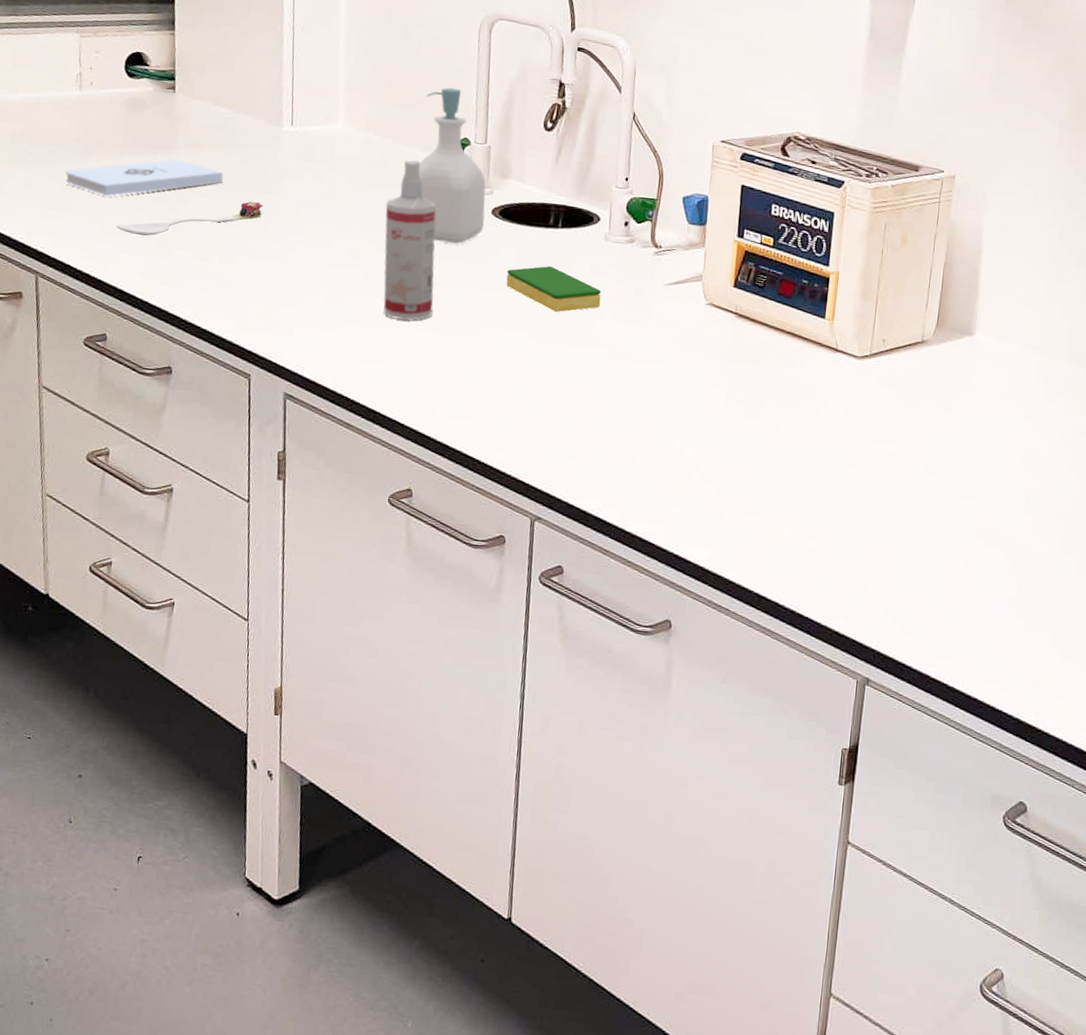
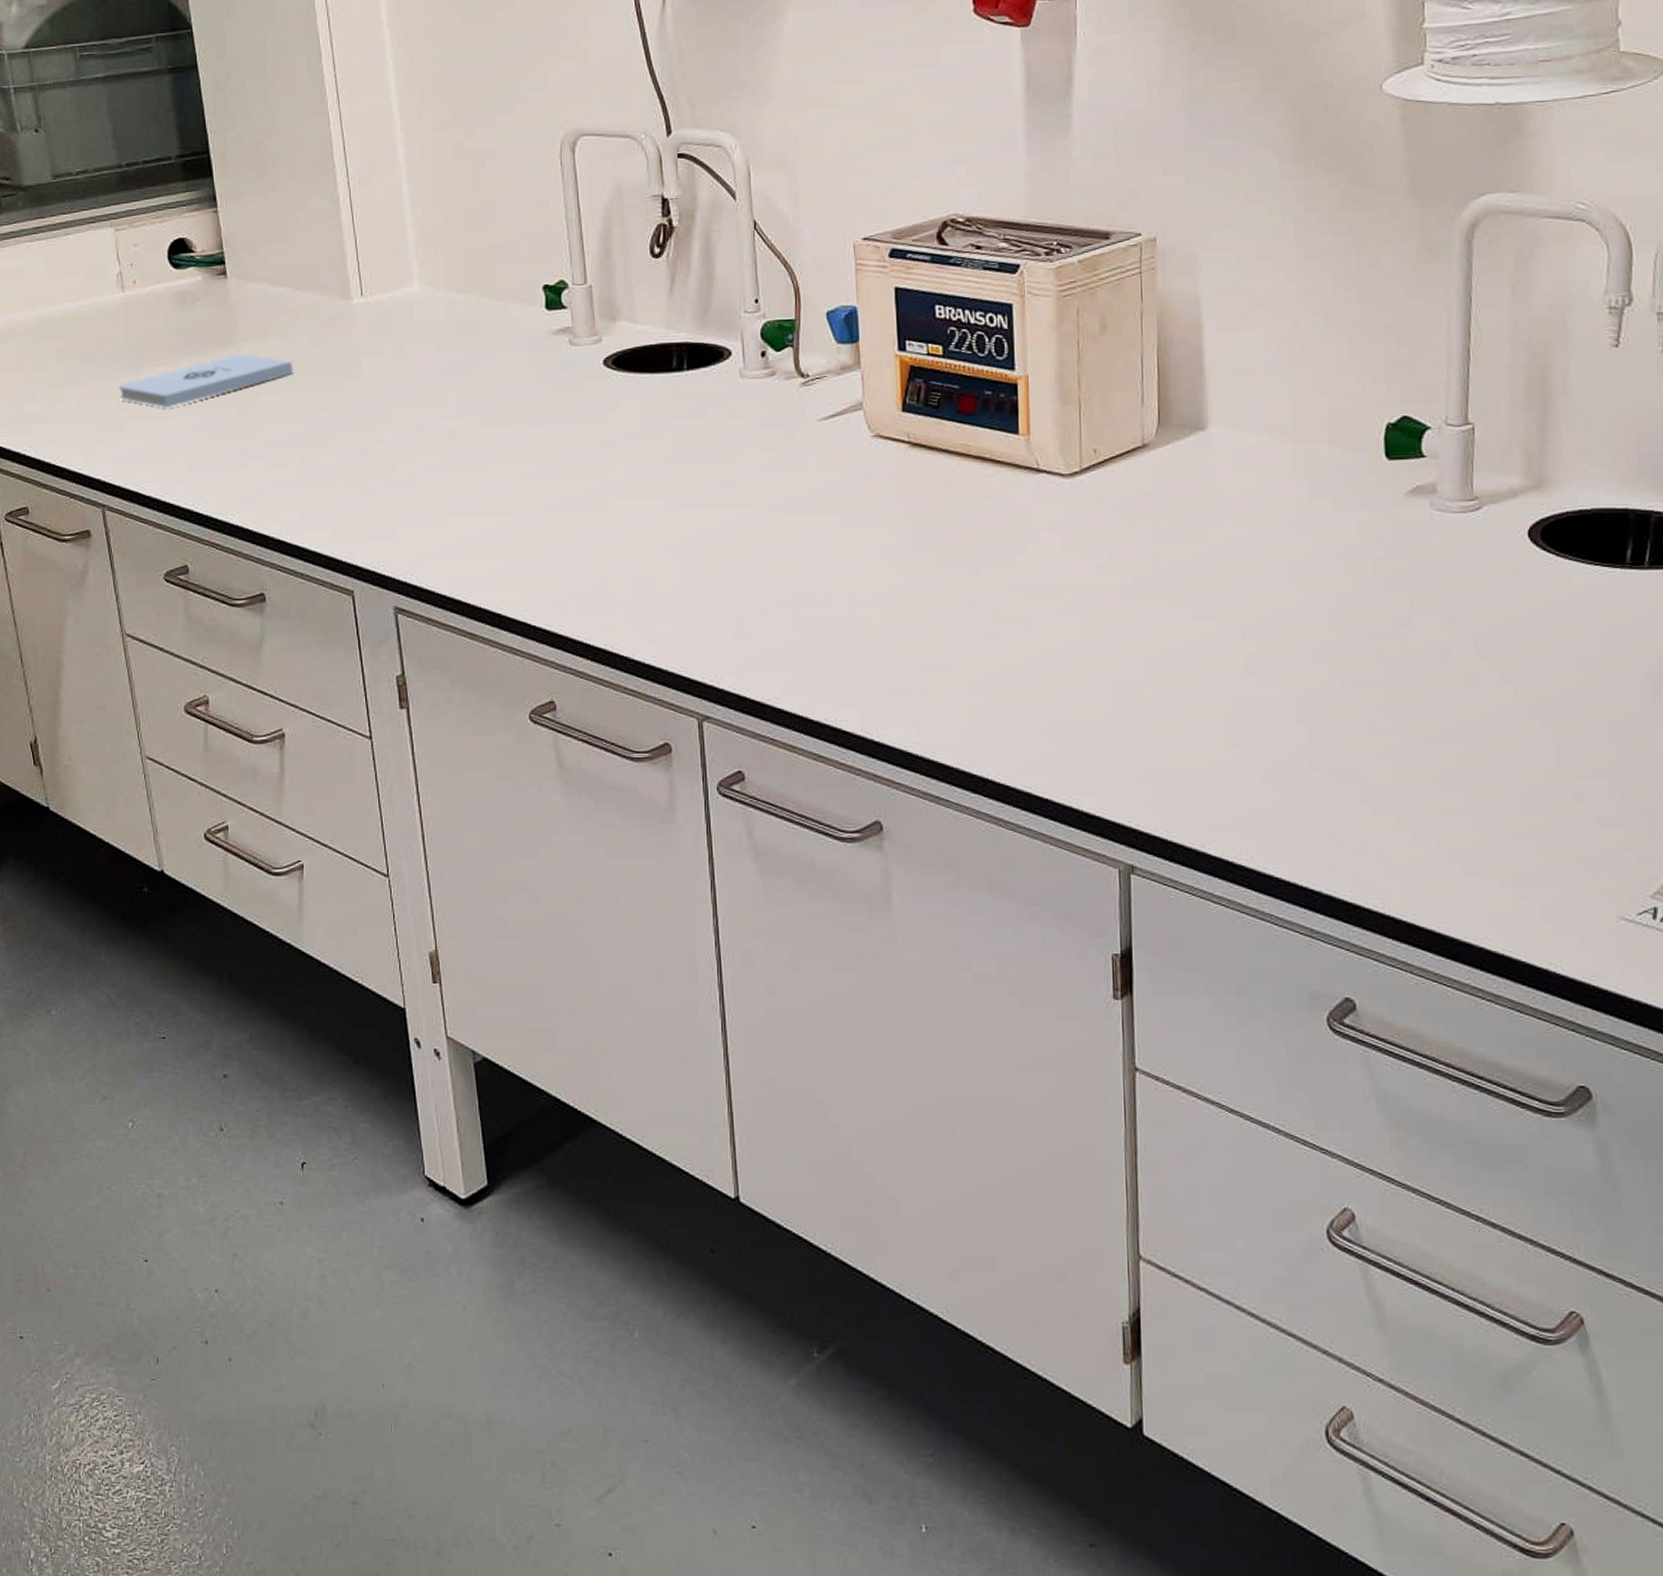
spoon: present [116,201,264,236] -> none [183,389,342,448]
spray bottle: present [383,160,436,320] -> none [480,315,551,504]
soap bottle: present [418,87,486,244] -> none [510,224,597,407]
dish sponge: present [506,266,601,313] -> none [631,416,746,471]

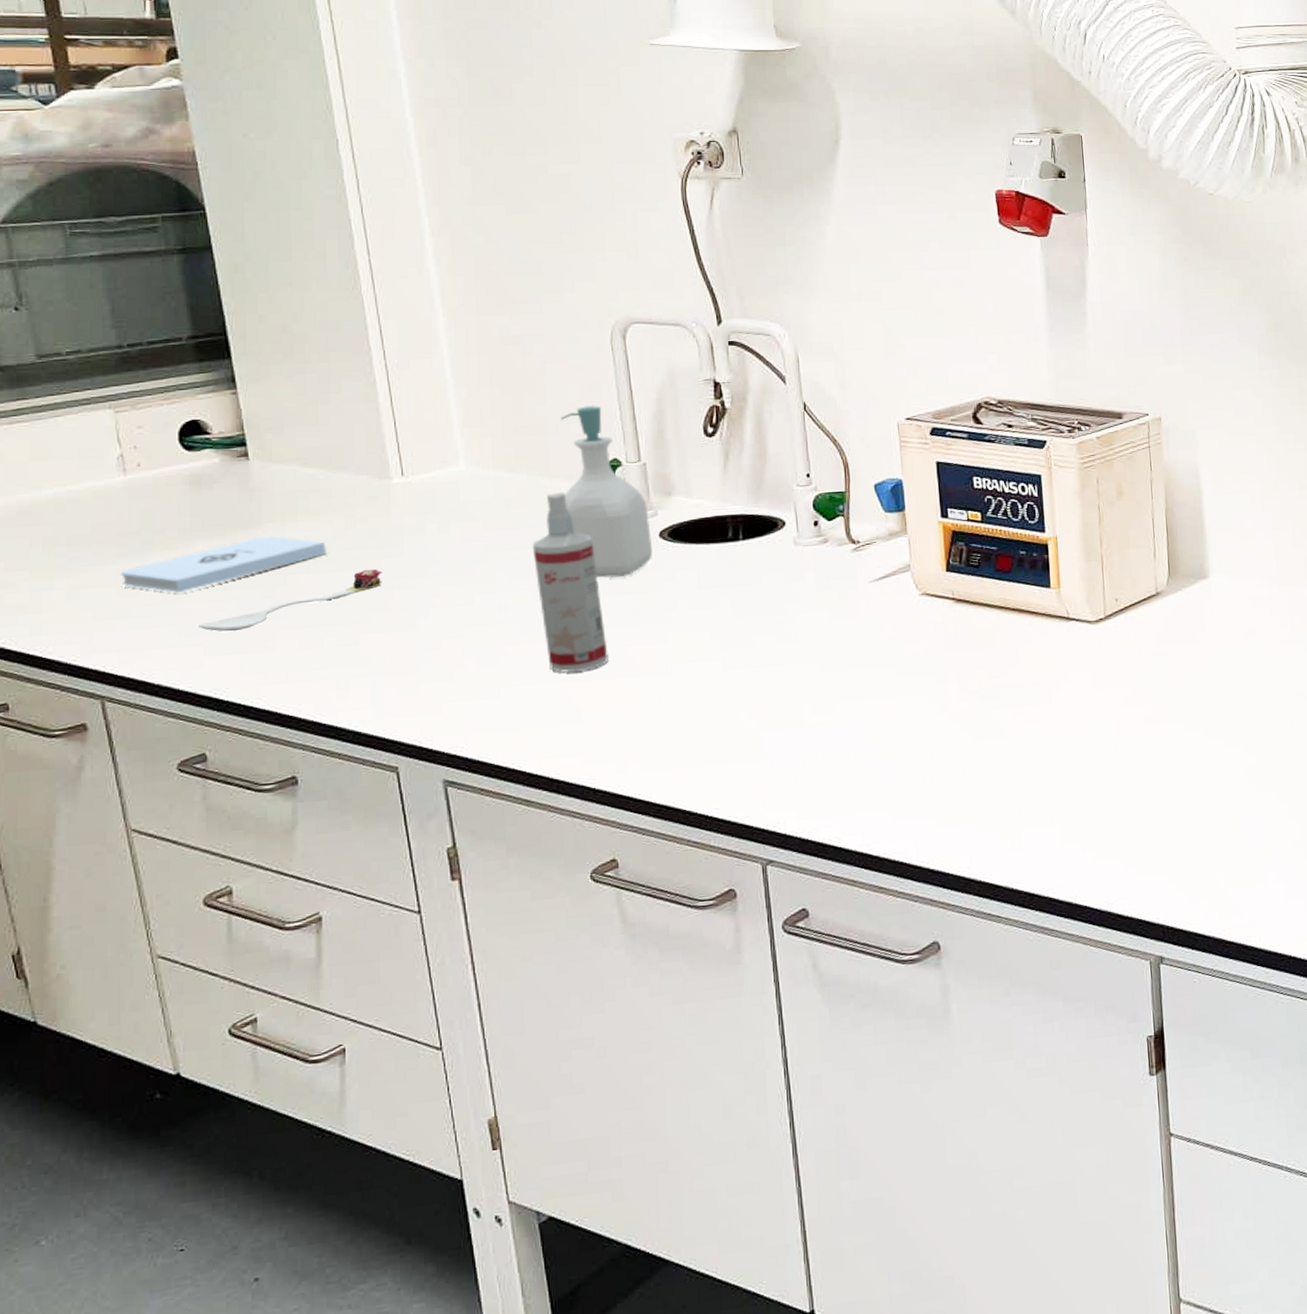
spoon: none [183,389,342,448] -> present [199,568,382,632]
spray bottle: none [480,315,551,504] -> present [532,492,608,673]
soap bottle: none [510,224,597,407] -> present [561,406,653,578]

